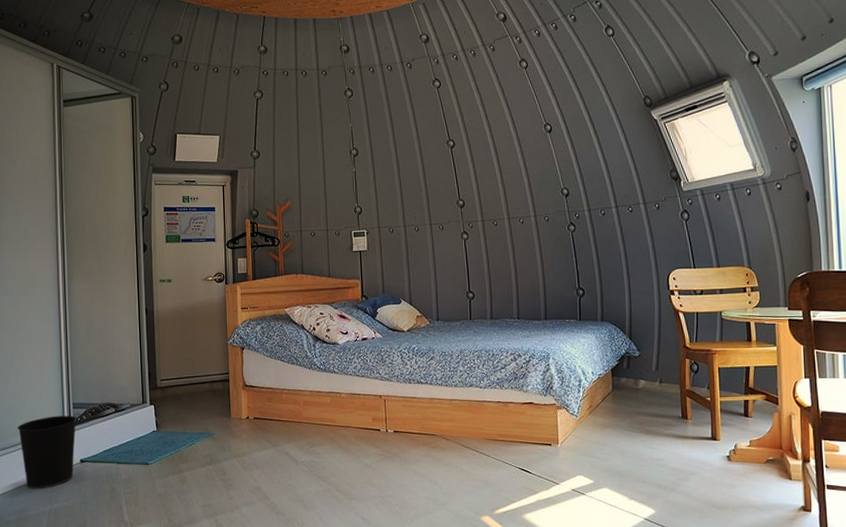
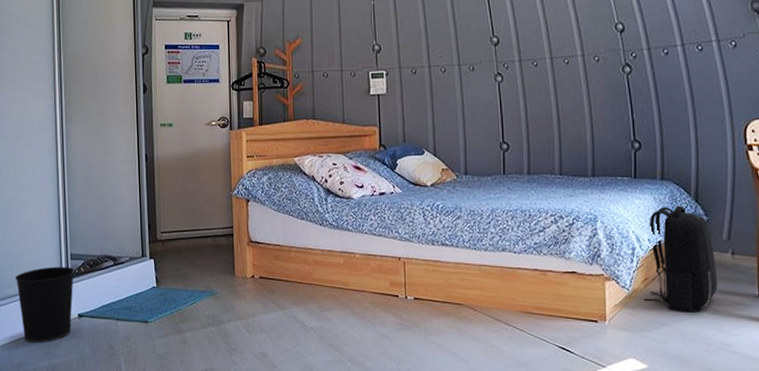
backpack: none [589,343,649,434] -> present [643,205,718,313]

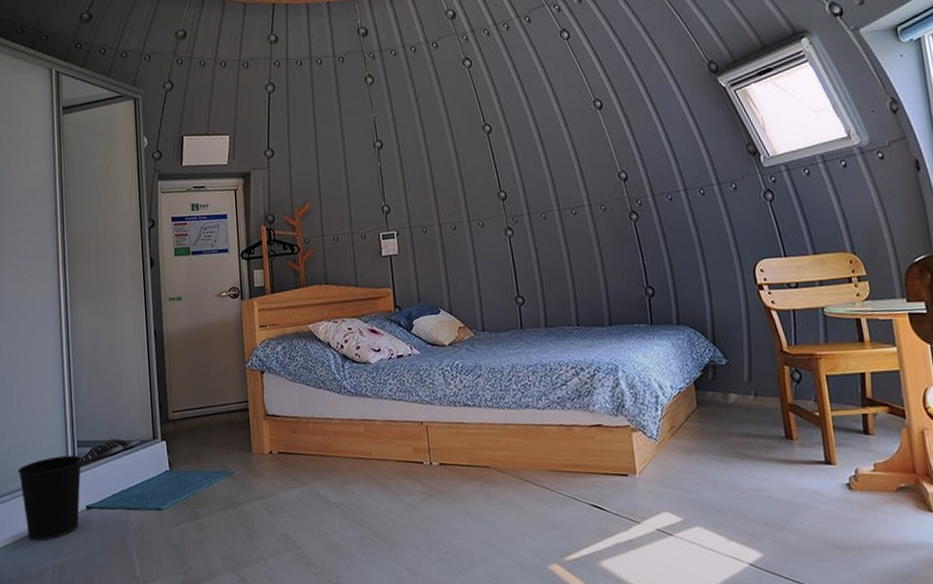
backpack: present [643,205,718,313] -> none [669,349,745,460]

